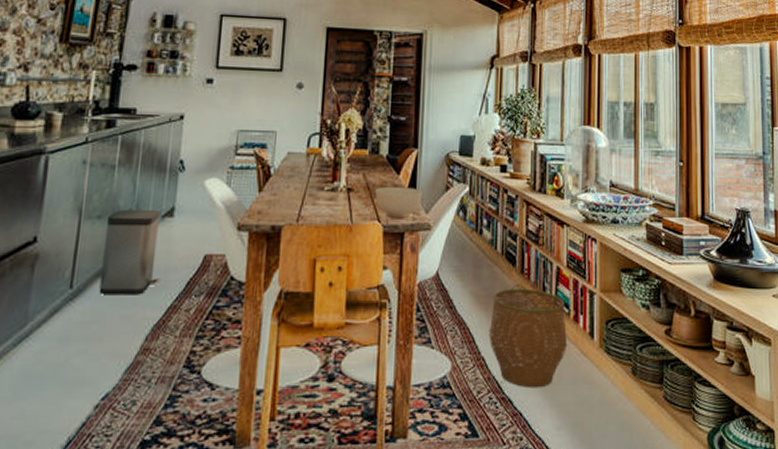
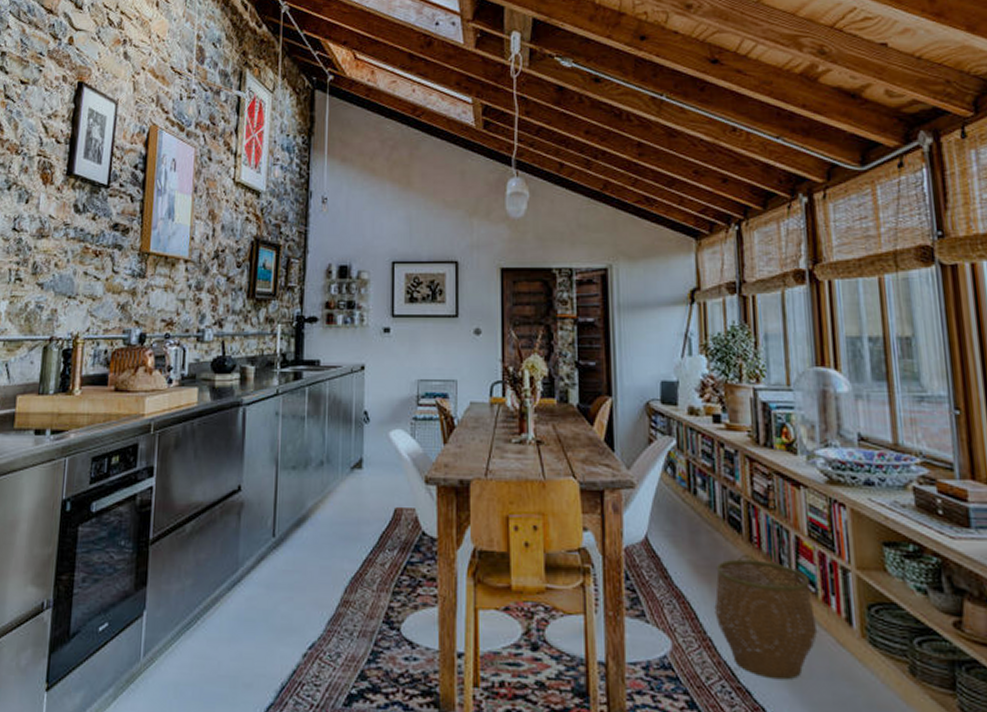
pedal bin: present [98,209,162,296] -> none [298,460,356,547]
bowl: present [375,186,422,219] -> none [567,438,621,475]

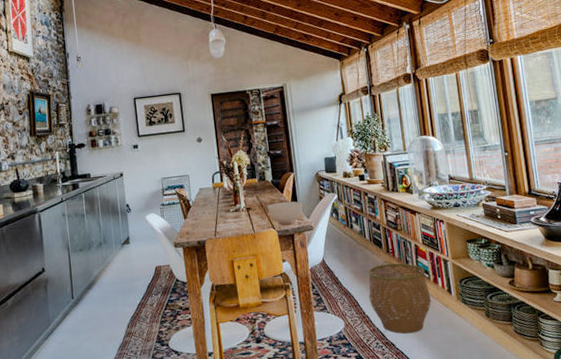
bowl: none [567,438,621,475] -> present [267,201,303,225]

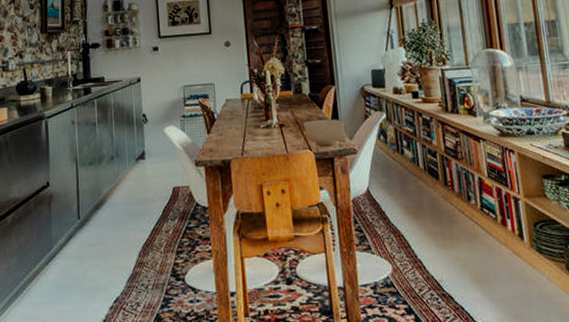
basket: present [368,260,432,334] -> none [421,195,499,286]

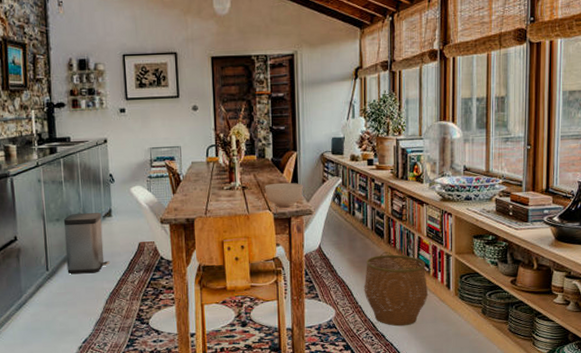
pedal bin: none [96,154,144,223] -> present [63,212,111,275]
basket: none [421,195,499,286] -> present [364,251,429,326]

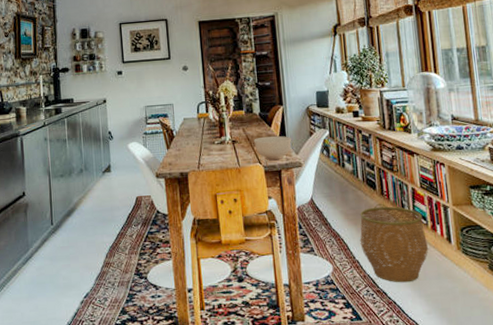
pedal bin: present [63,212,111,275] -> none [67,168,110,229]

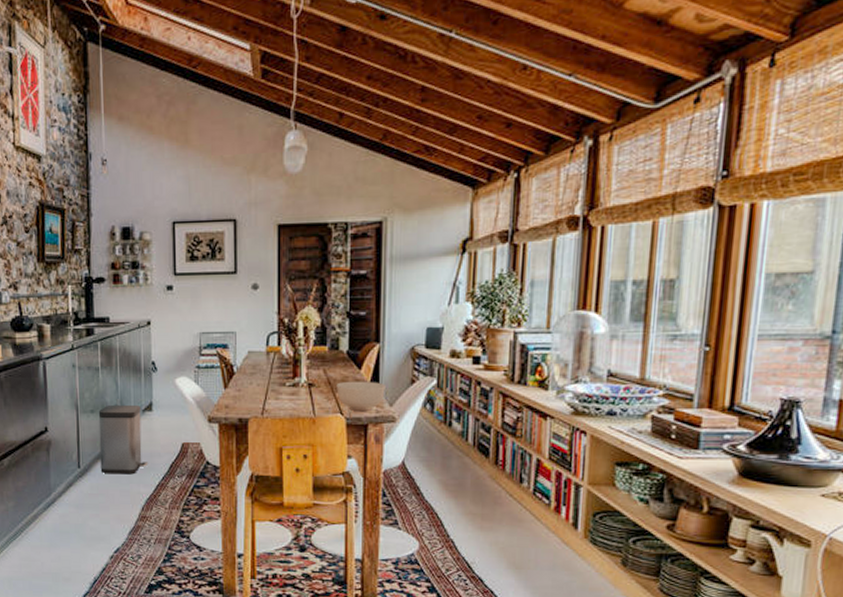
pedal bin: none [67,168,110,229] -> present [98,404,149,475]
basket: present [359,203,429,283] -> none [458,474,547,571]

